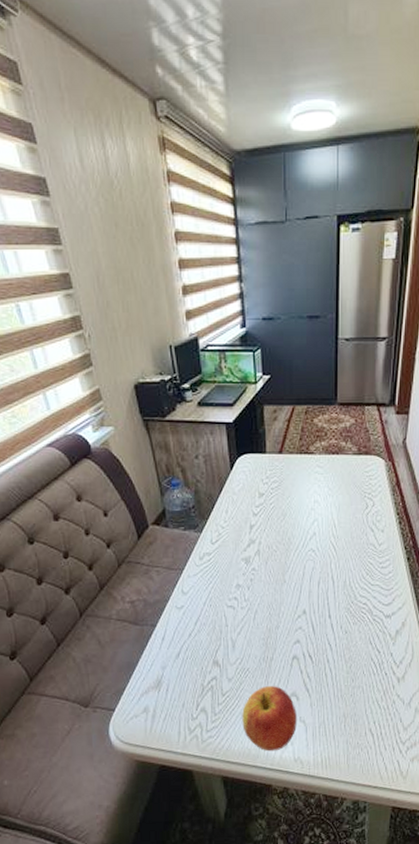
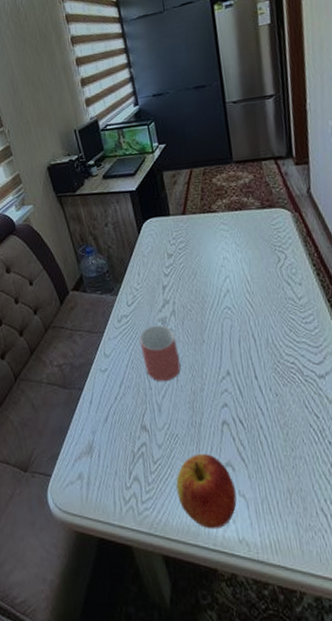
mug: none [220,564,259,619] -> present [139,325,181,381]

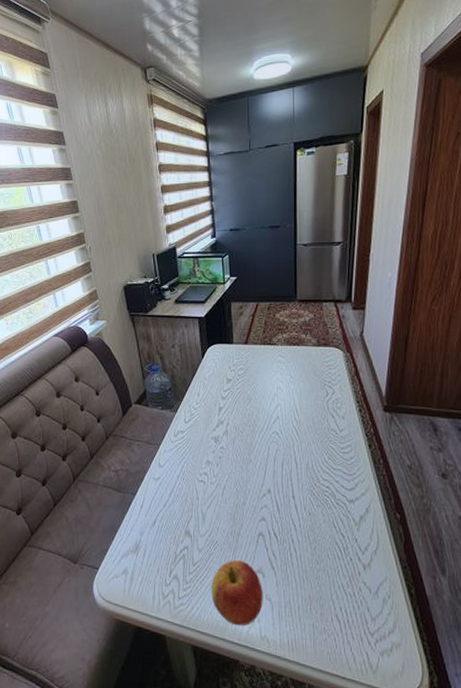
mug: present [139,325,181,381] -> none [192,442,227,493]

